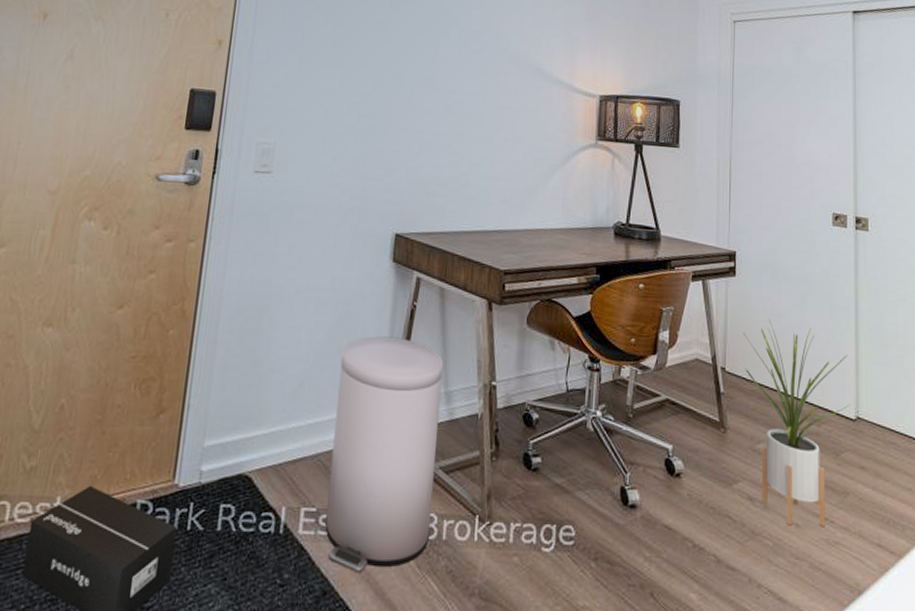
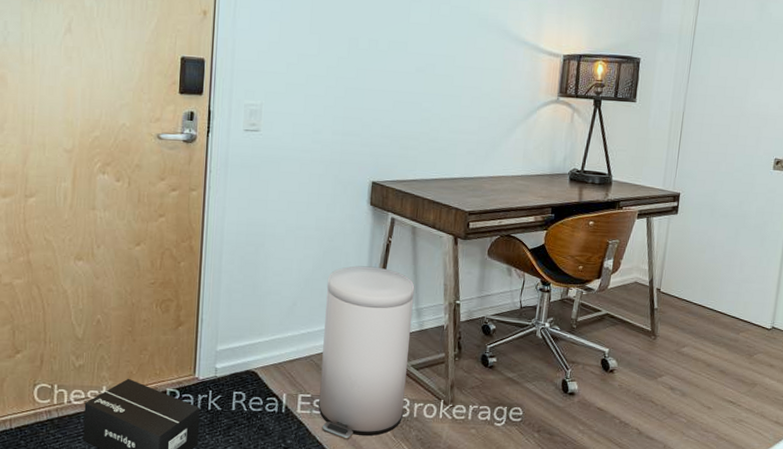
house plant: present [742,319,851,528] -> none [672,249,771,409]

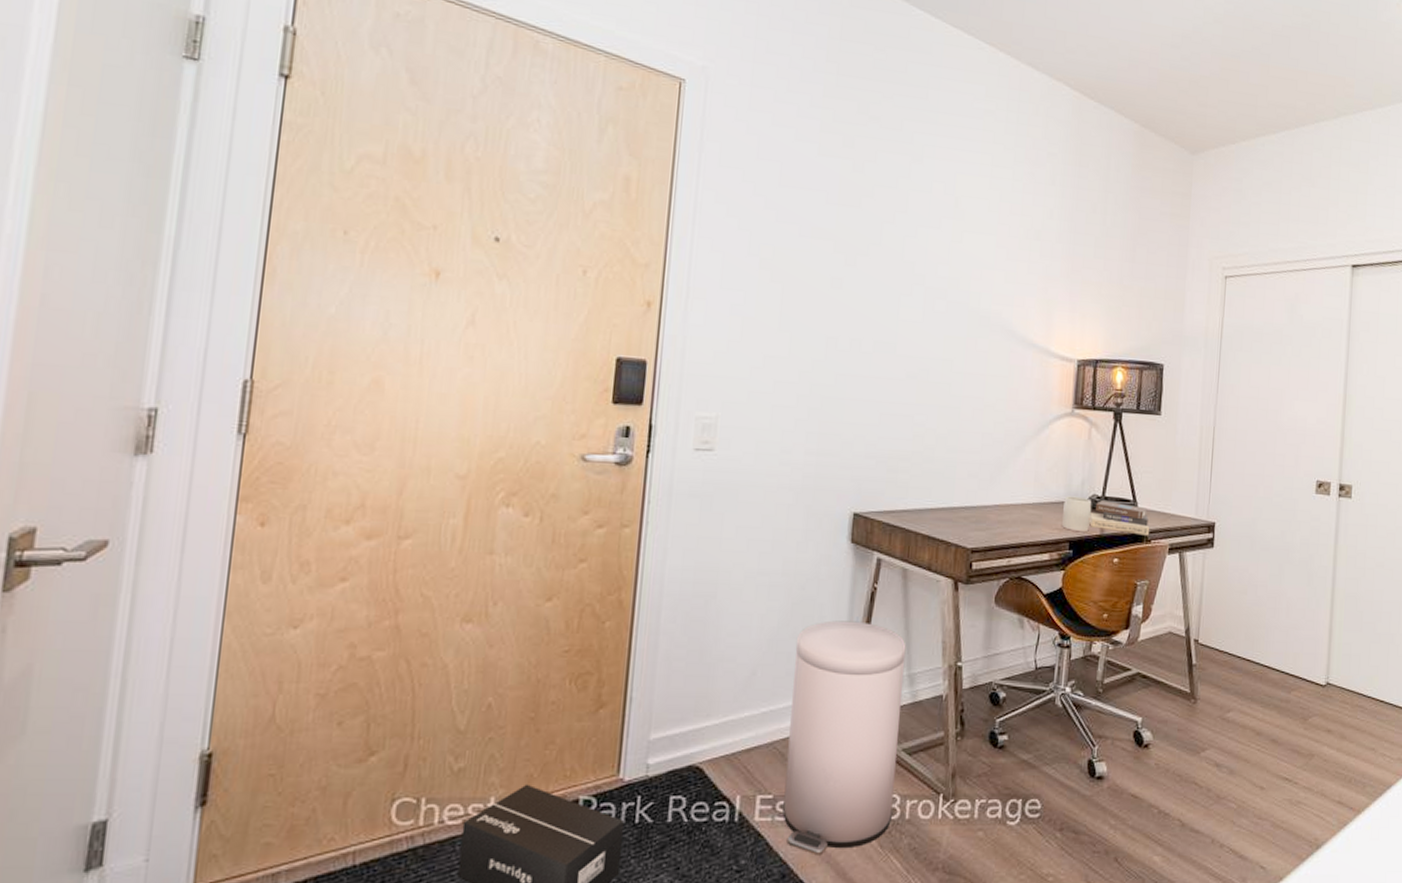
mug: none [545,169,573,200] -> present [1061,496,1092,533]
books: none [569,174,622,203] -> present [1089,500,1150,536]

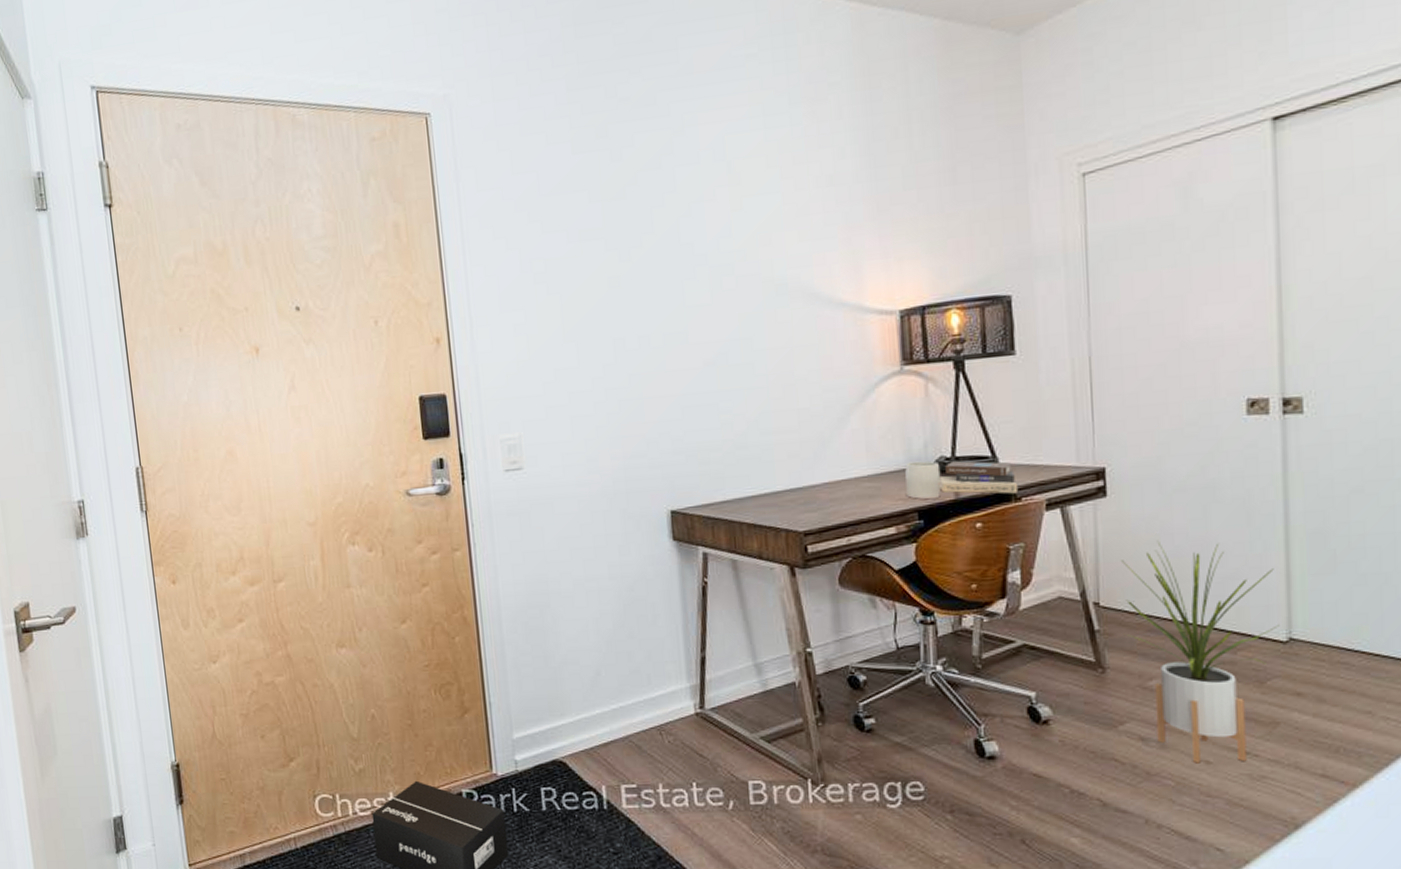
pedal bin: present [782,620,906,856] -> none [634,616,761,839]
house plant: none [1213,590,1322,789] -> present [1120,540,1280,764]

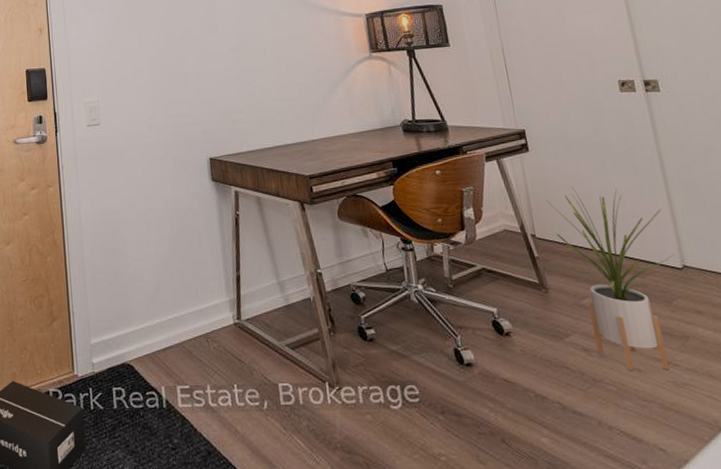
mug: present [904,461,942,500] -> none [379,123,408,152]
books: present [939,461,1019,494] -> none [405,123,464,149]

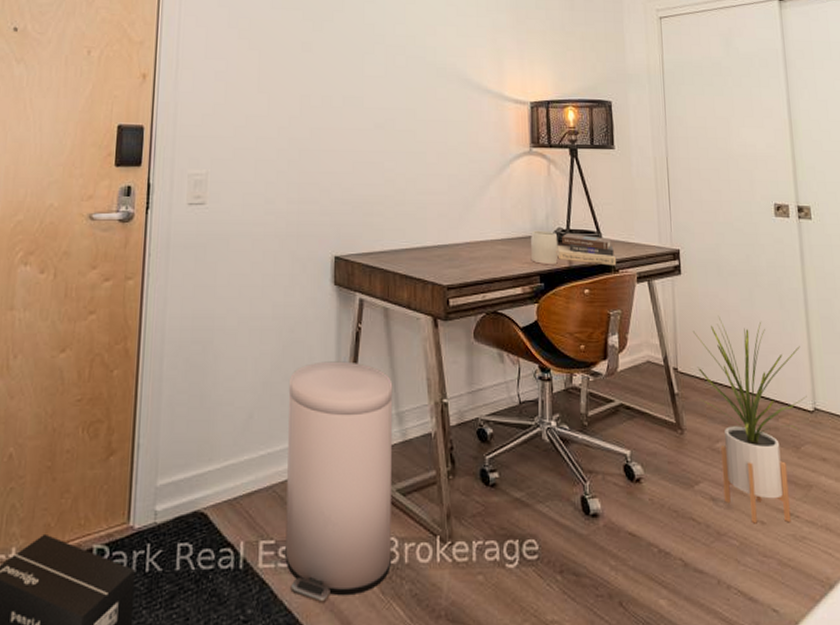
pedal bin: none [184,242,289,436] -> present [284,361,393,604]
mug: none [379,123,408,152] -> present [530,230,559,265]
books: none [405,123,464,149] -> present [557,233,617,266]

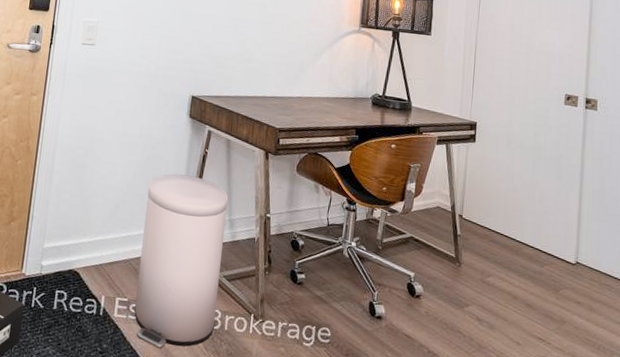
mug: present [530,230,559,265] -> none [350,93,375,123]
books: present [557,233,617,266] -> none [372,99,422,129]
house plant: present [692,315,807,524] -> none [475,178,571,347]

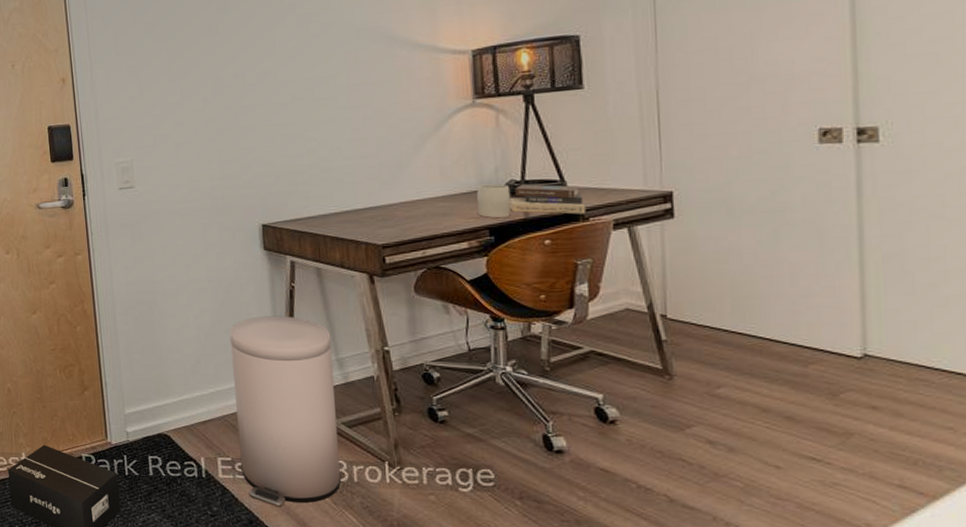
mug: none [350,93,375,123] -> present [476,184,512,219]
books: none [372,99,422,129] -> present [510,184,587,215]

